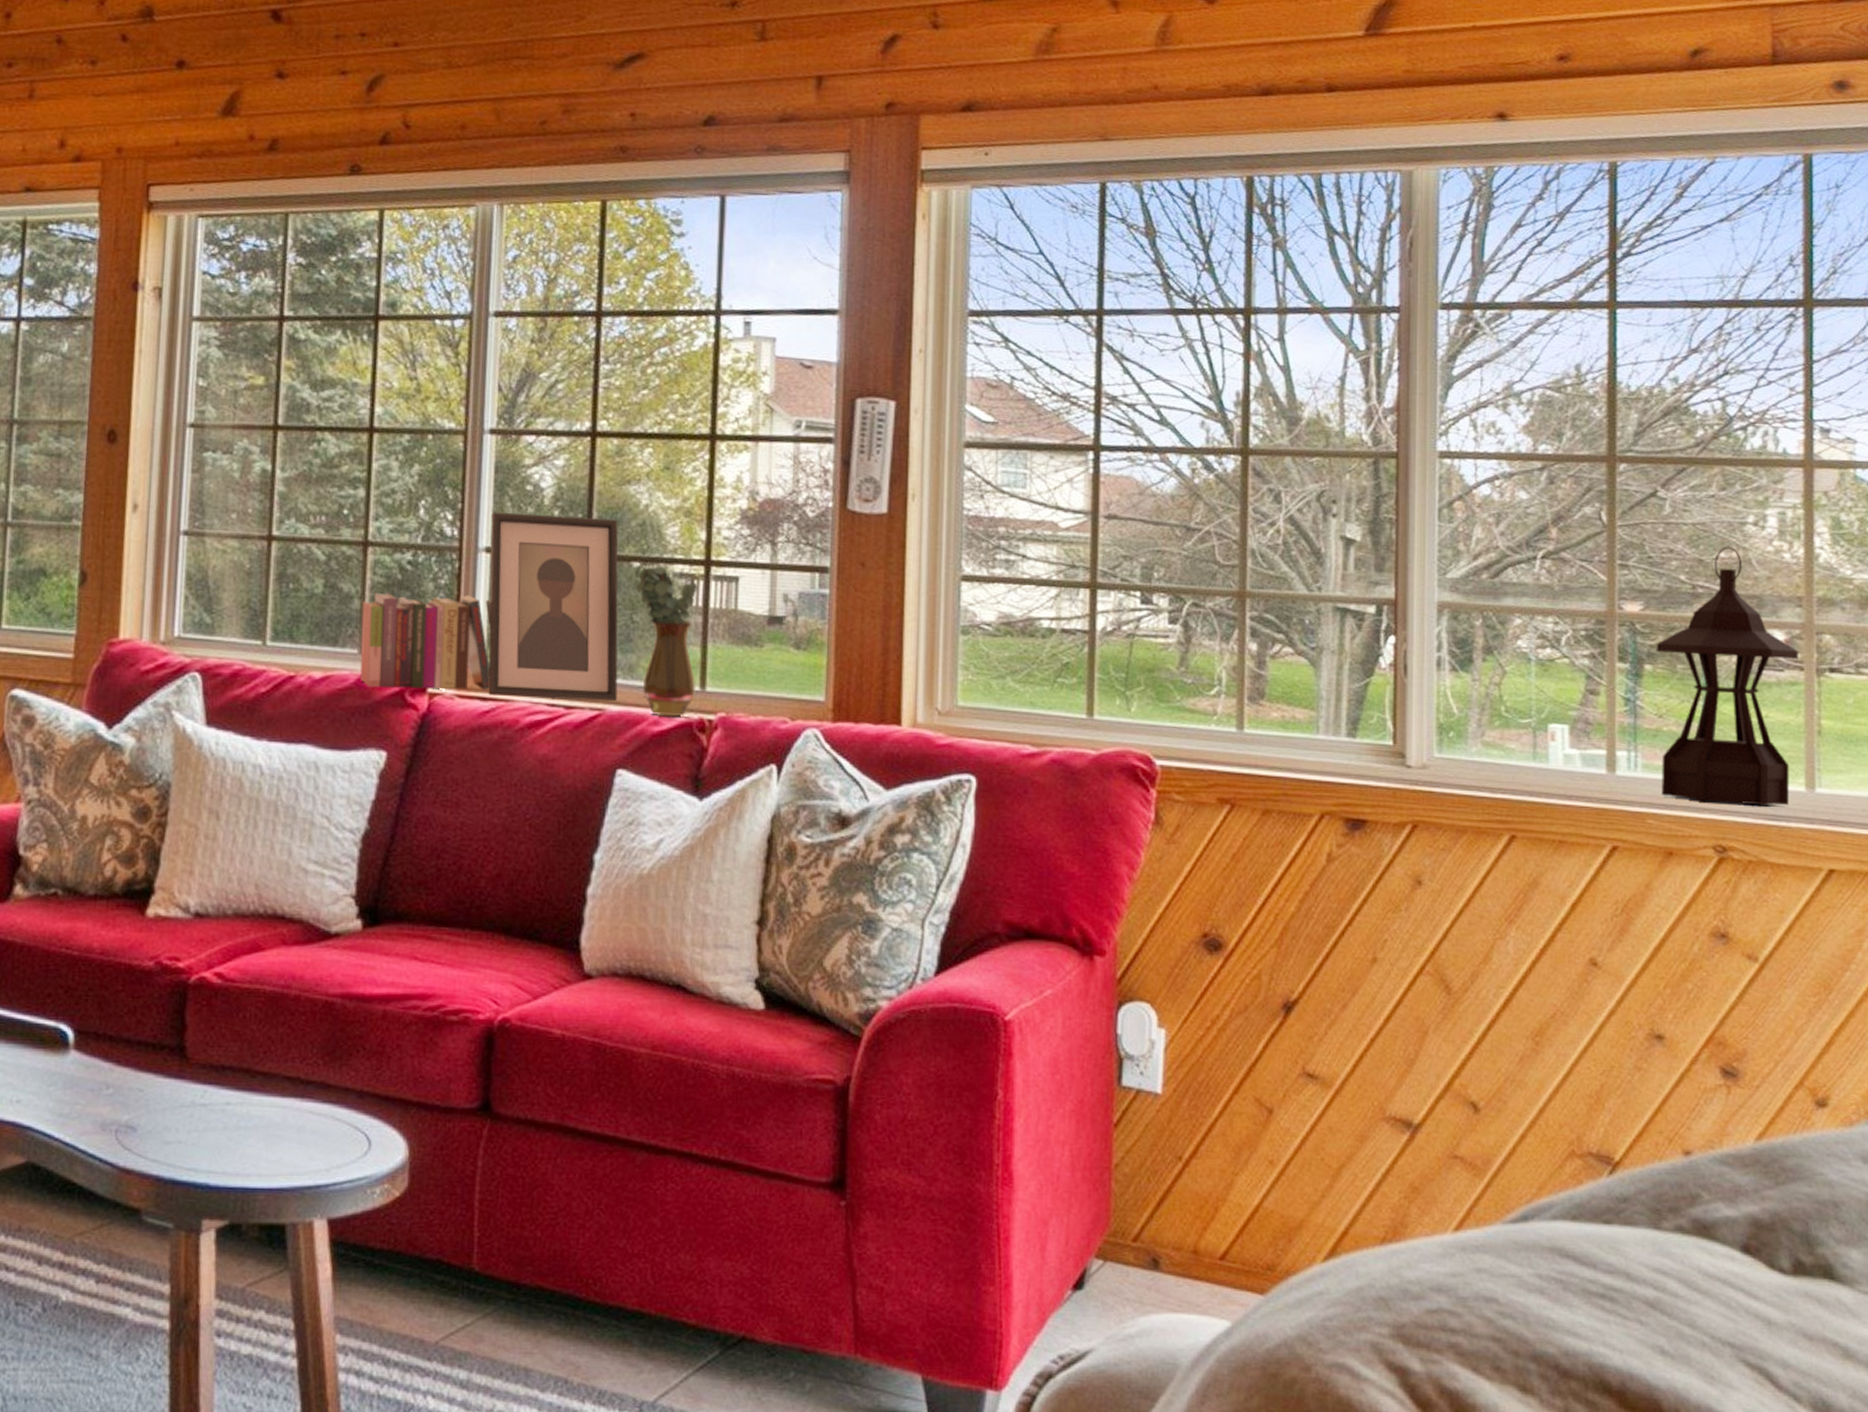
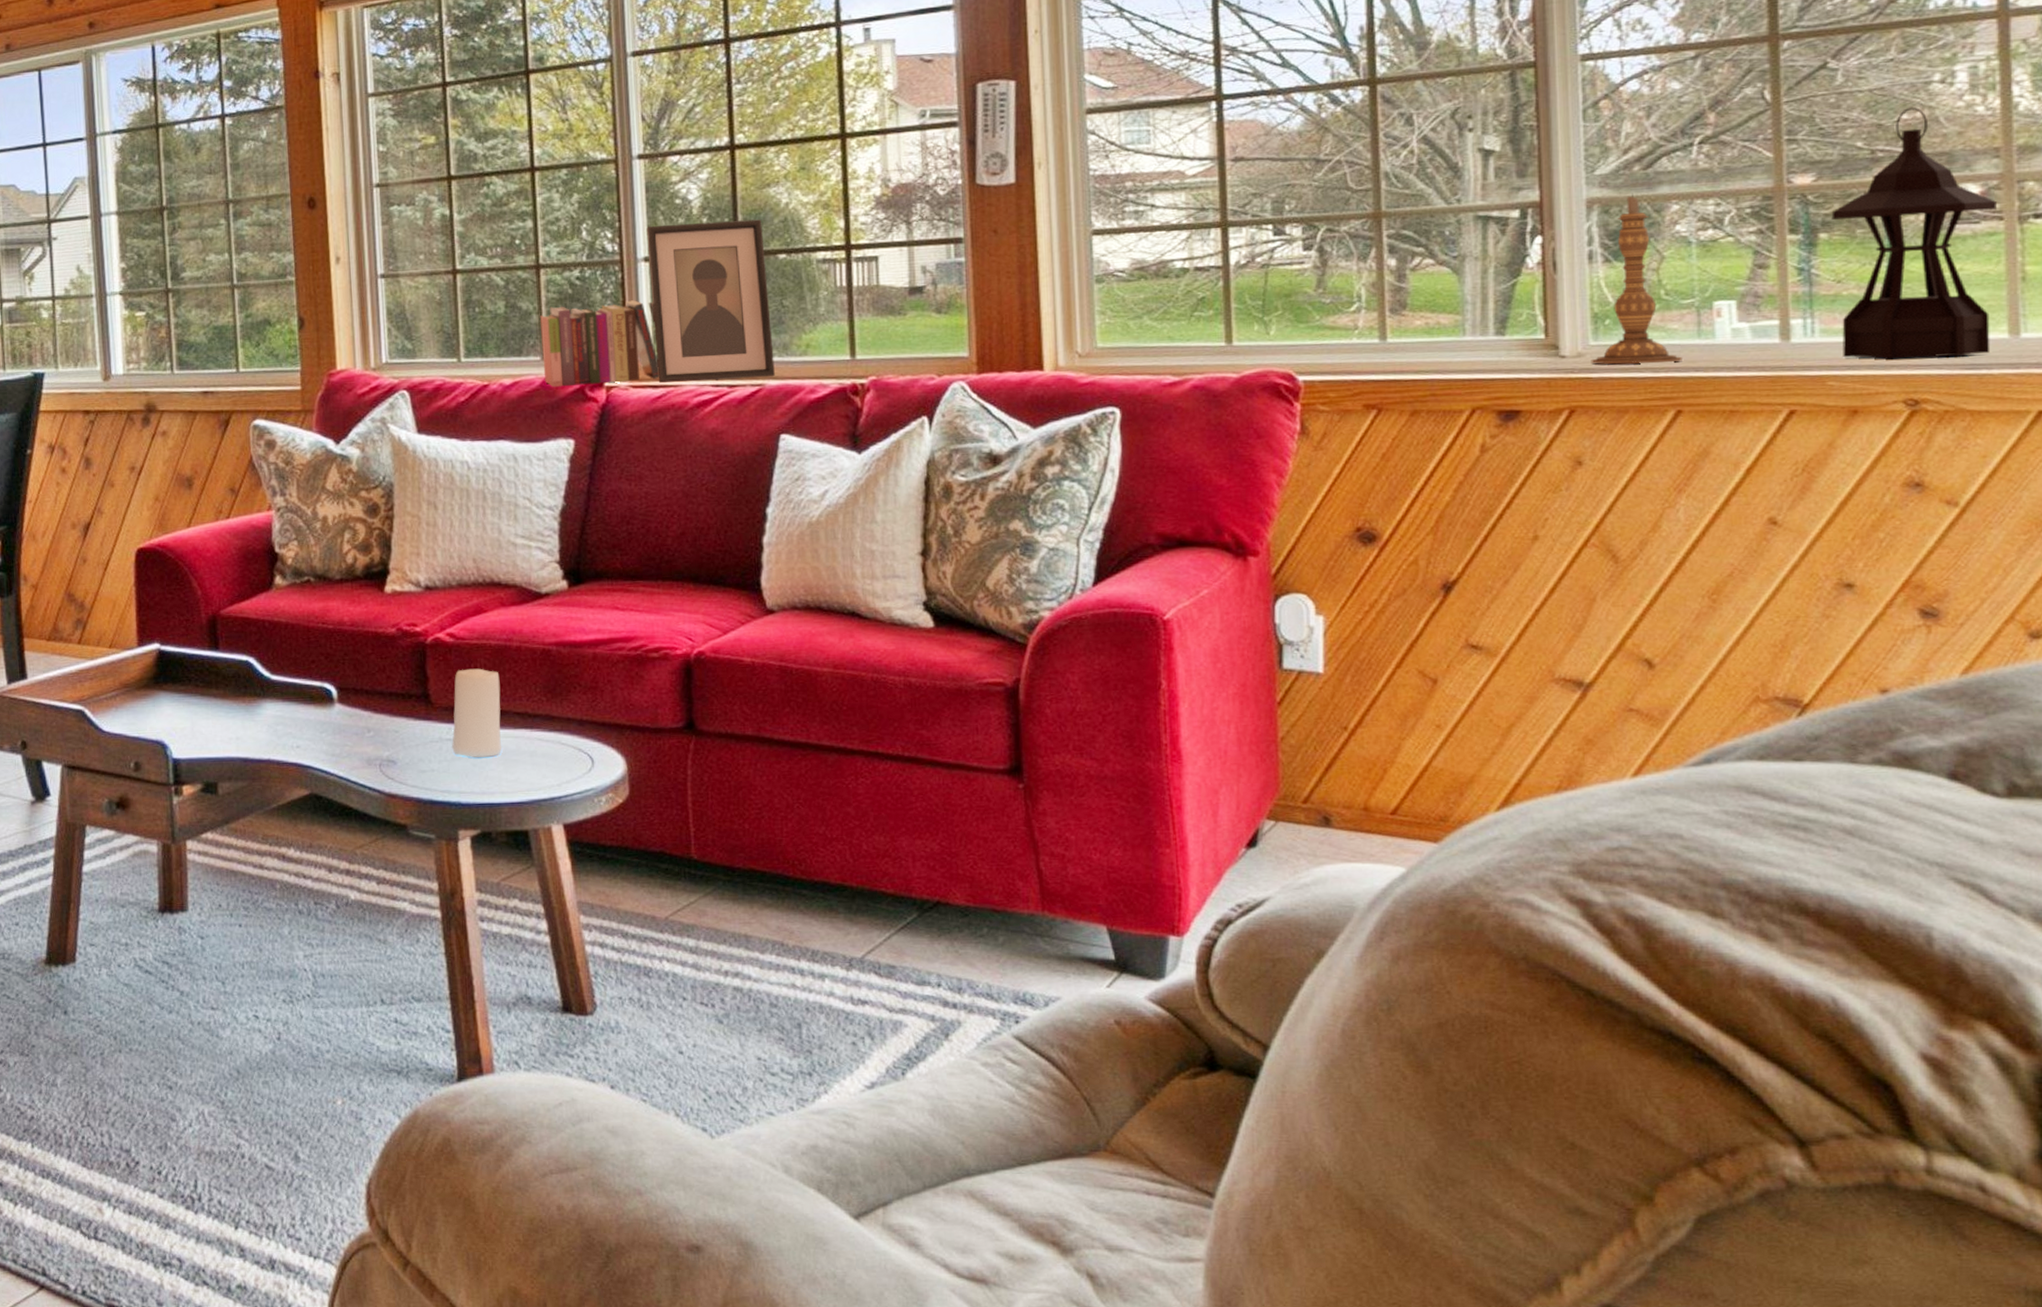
candle: none [205,1018,272,1131] -> present [452,668,501,758]
vase: present [635,557,698,716] -> none [781,249,846,385]
candlestick: none [1434,601,1518,784] -> present [1591,193,1682,365]

